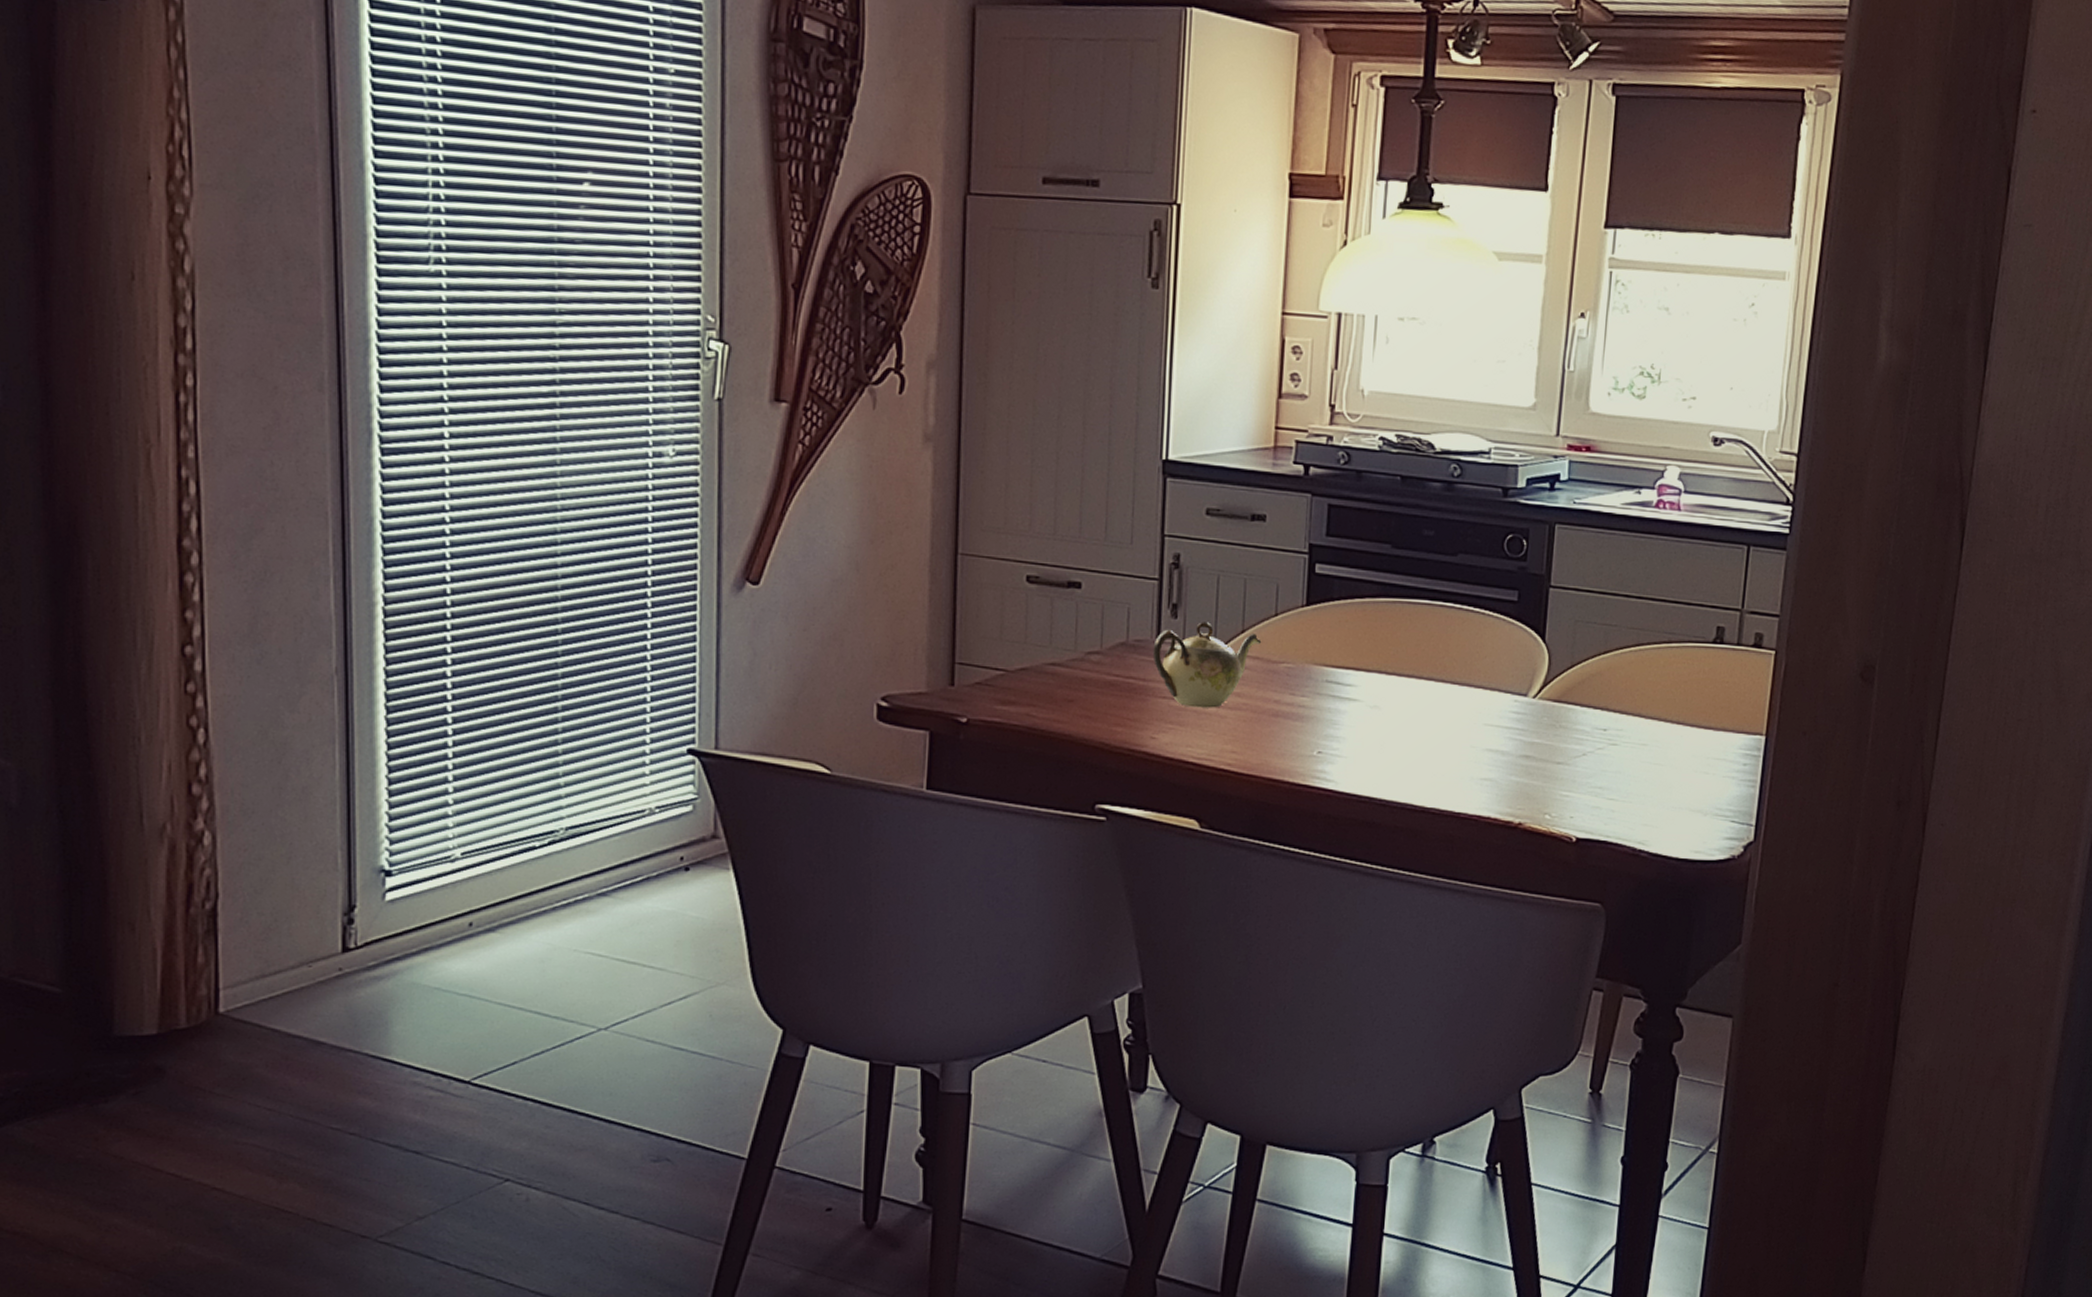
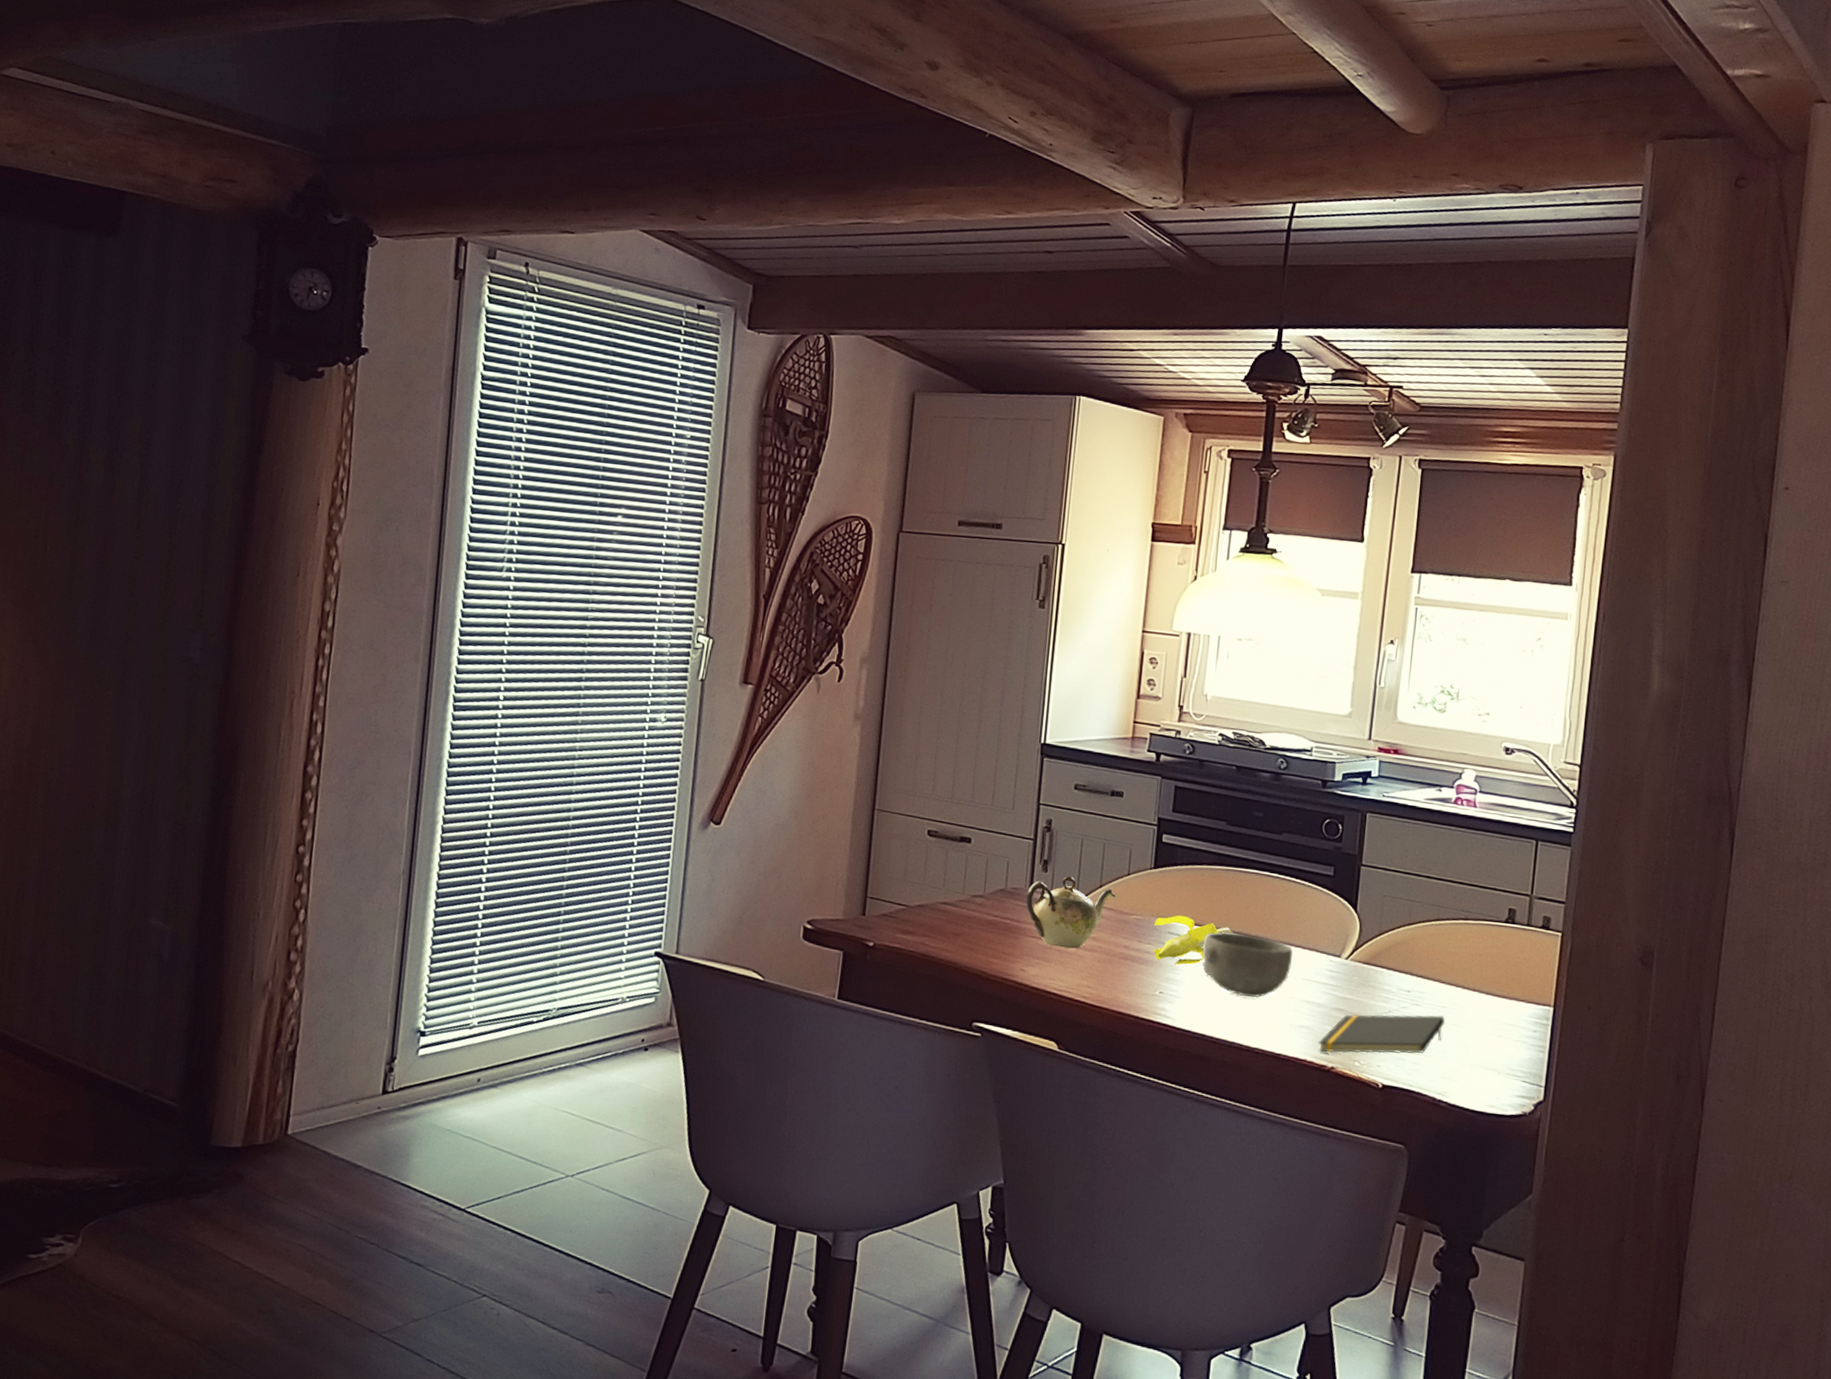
banana: none [1308,659,1403,718] -> present [1153,915,1234,965]
bowl: none [1367,675,1472,751] -> present [1202,932,1293,998]
notepad: none [1503,755,1646,807] -> present [1318,1014,1446,1054]

